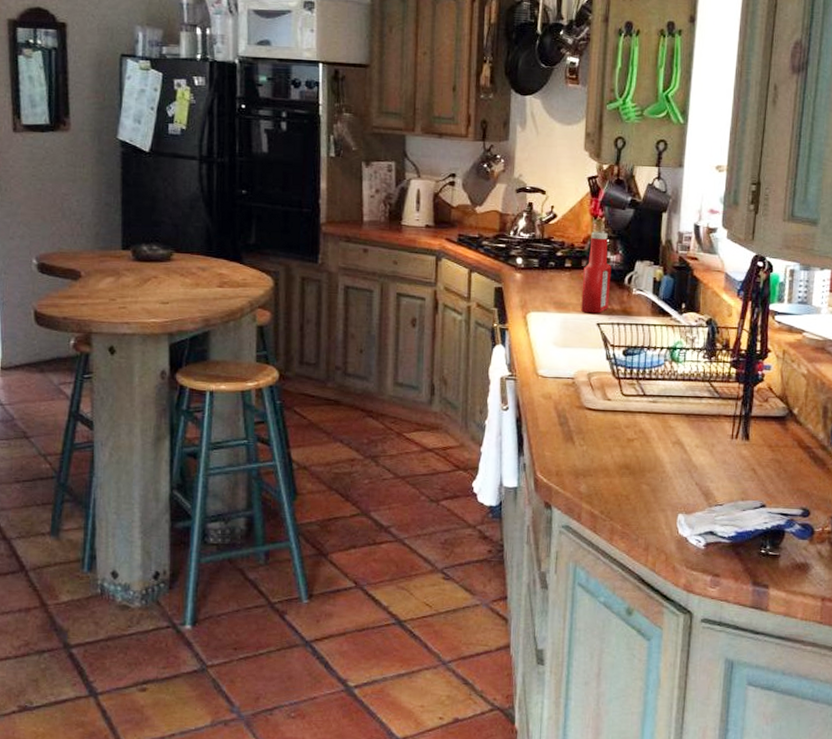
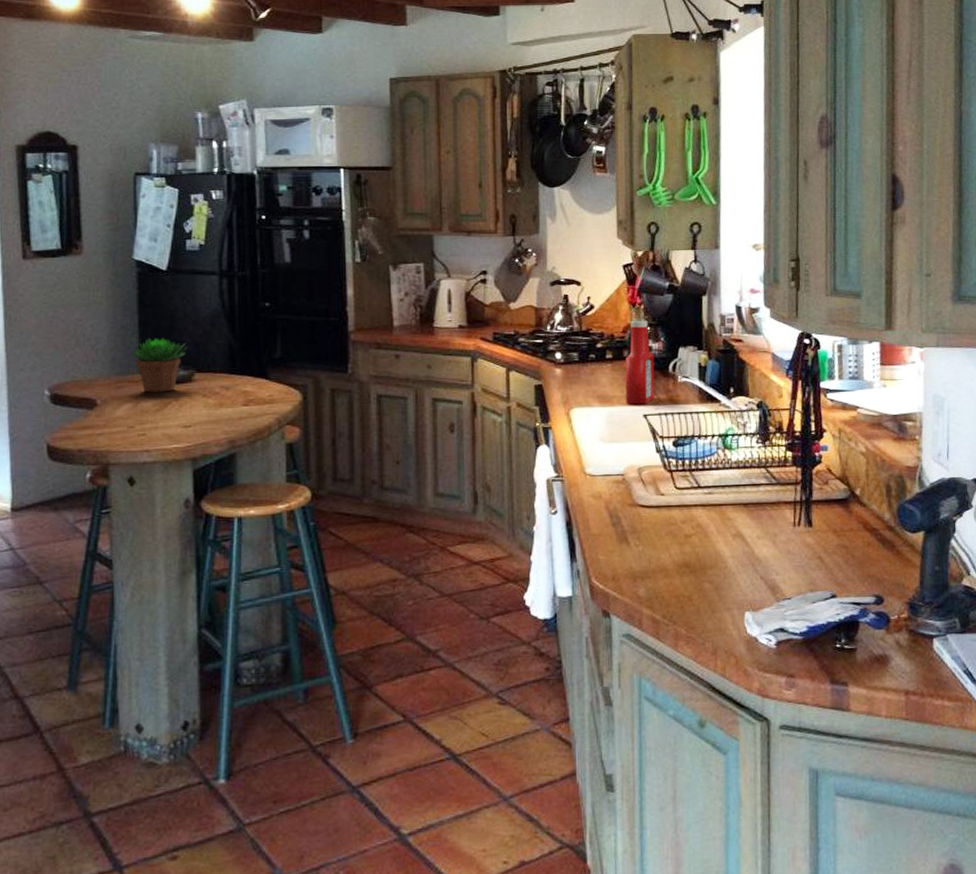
succulent plant: none [114,217,168,269] -> present [131,338,188,393]

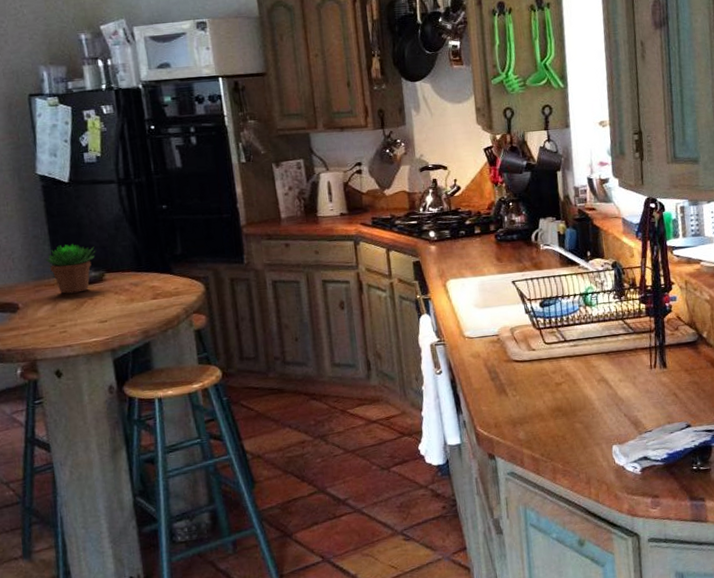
ketchup bottle: present [625,320,655,405] -> none [492,196,521,273]

